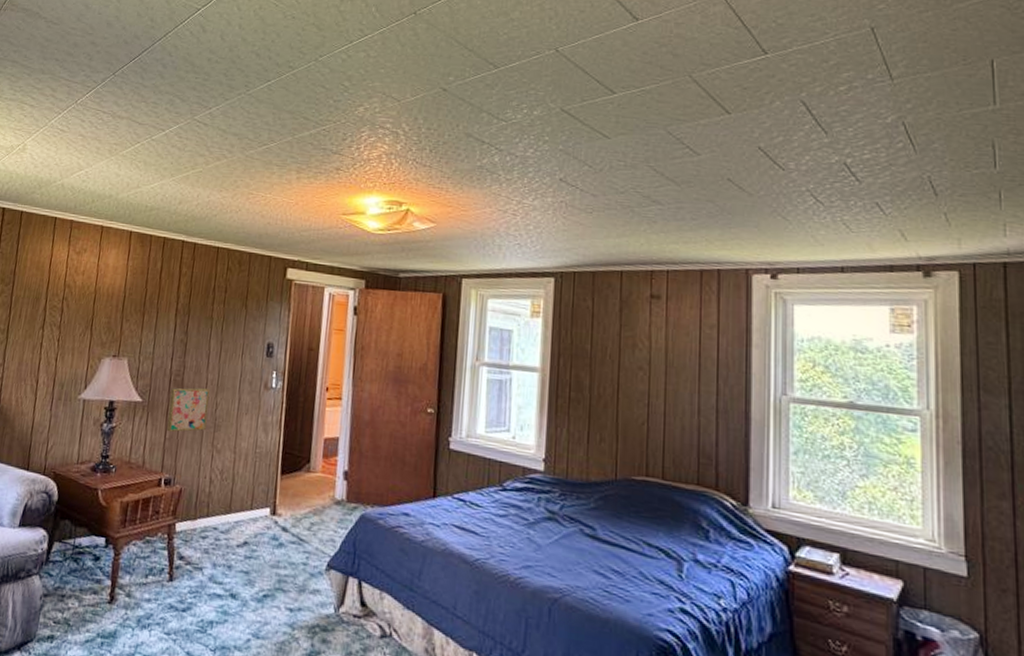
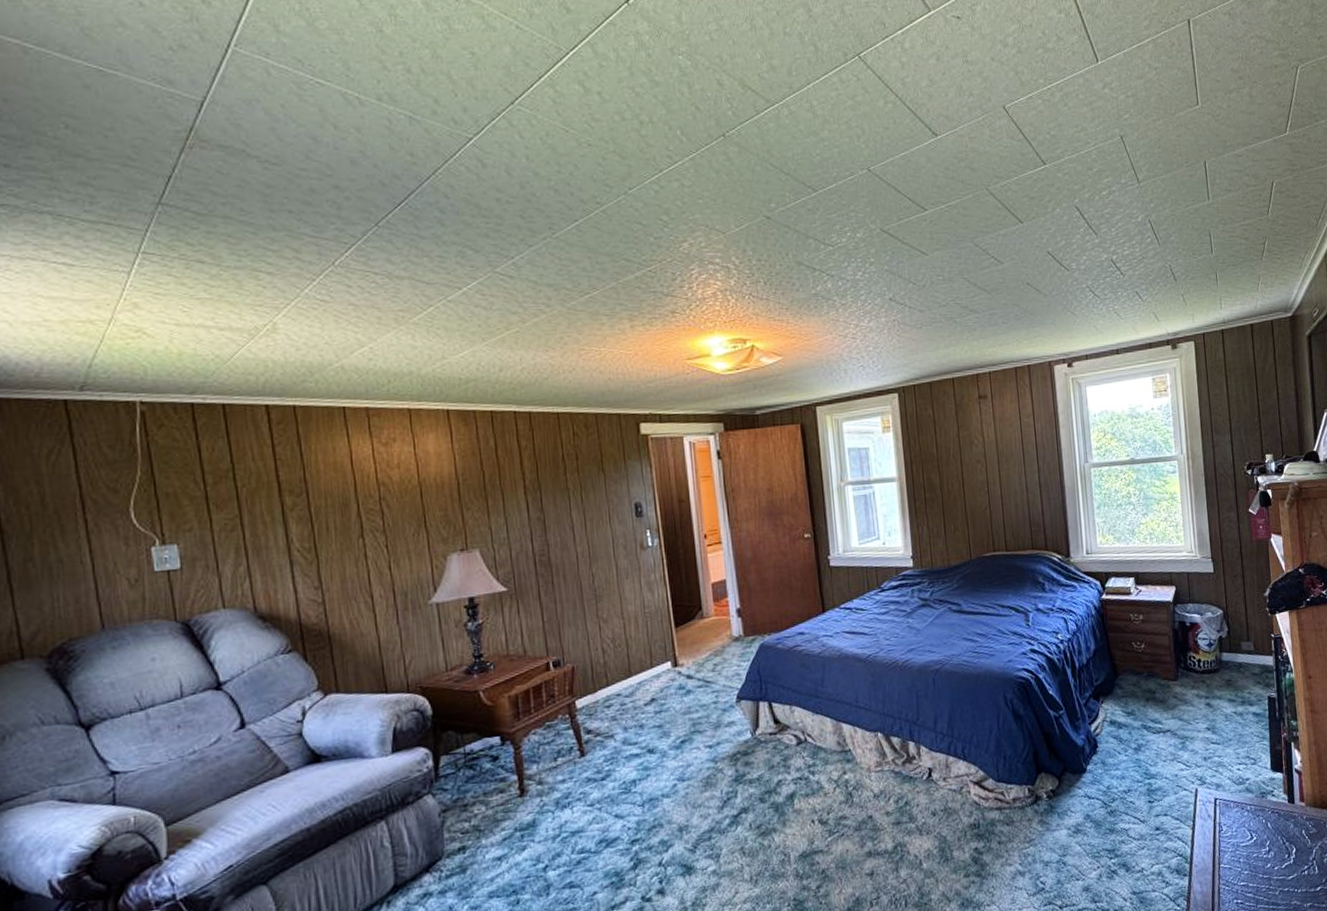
wall art: present [166,387,209,433] -> none [537,561,586,615]

